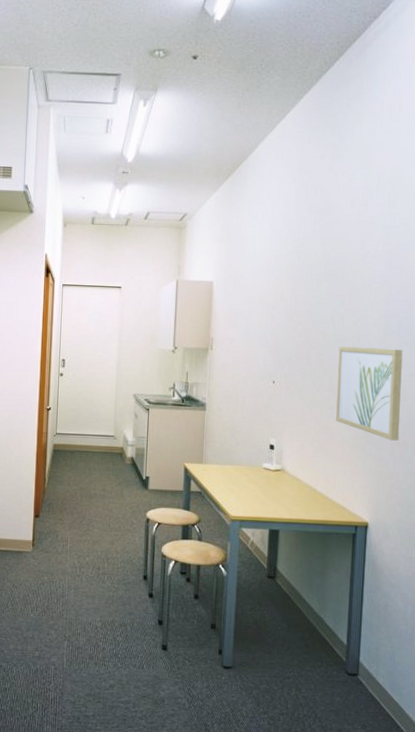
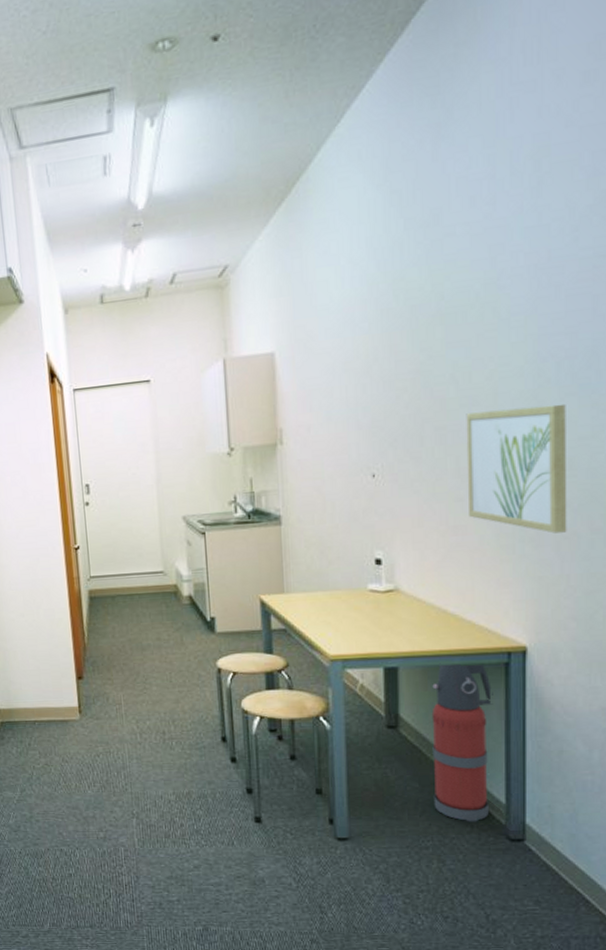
fire extinguisher: none [296,530,344,658] -> present [431,663,493,822]

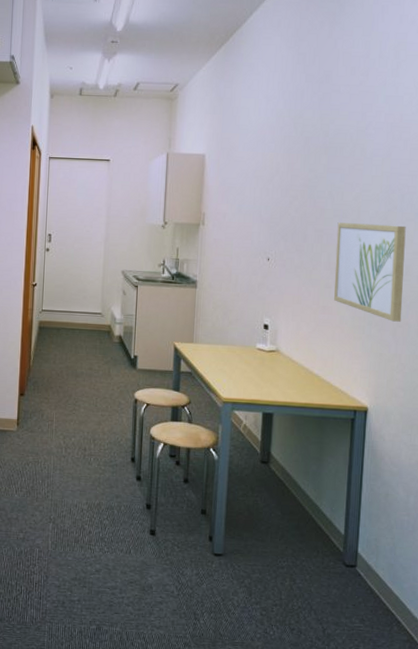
fire extinguisher: present [431,663,493,822] -> none [291,413,341,548]

